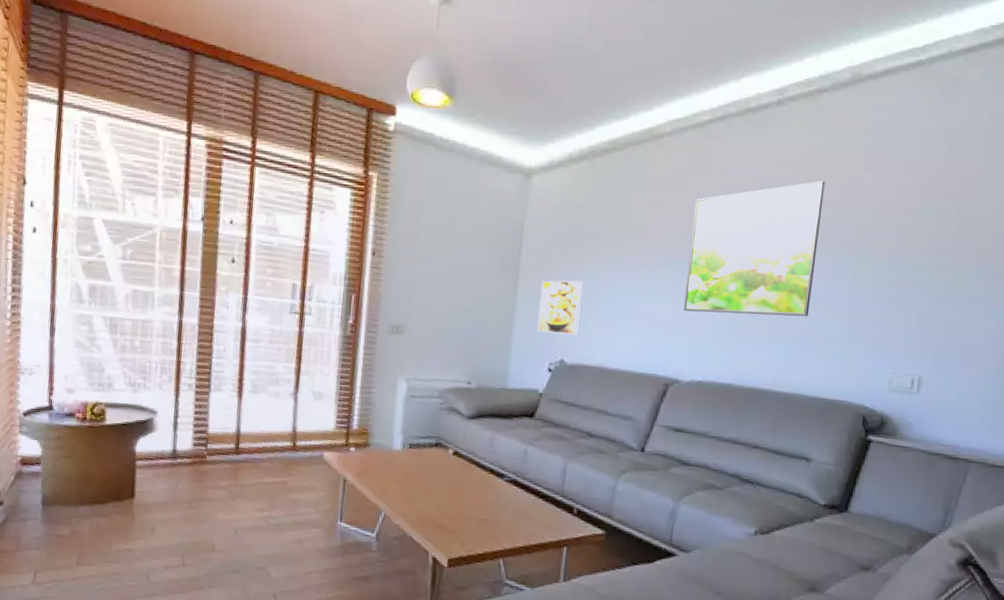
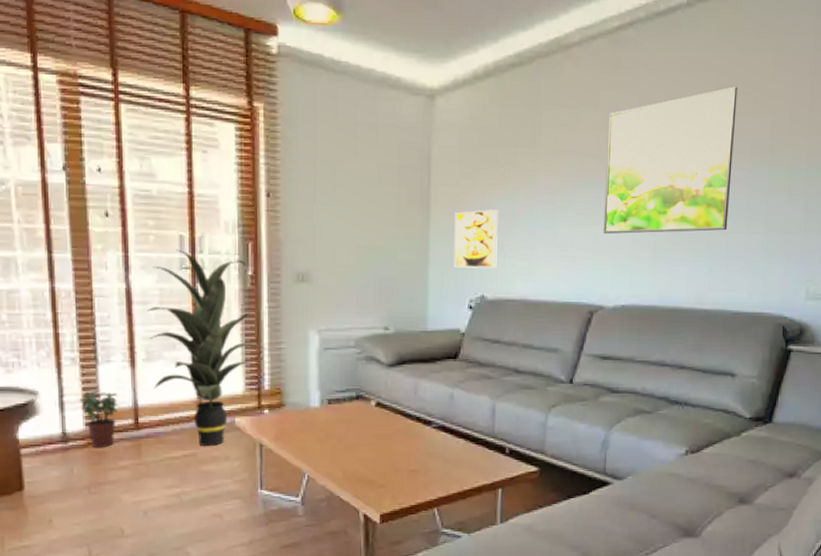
potted plant: none [191,414,225,468] -> present [79,390,120,448]
indoor plant: none [255,296,361,477] -> present [147,250,269,447]

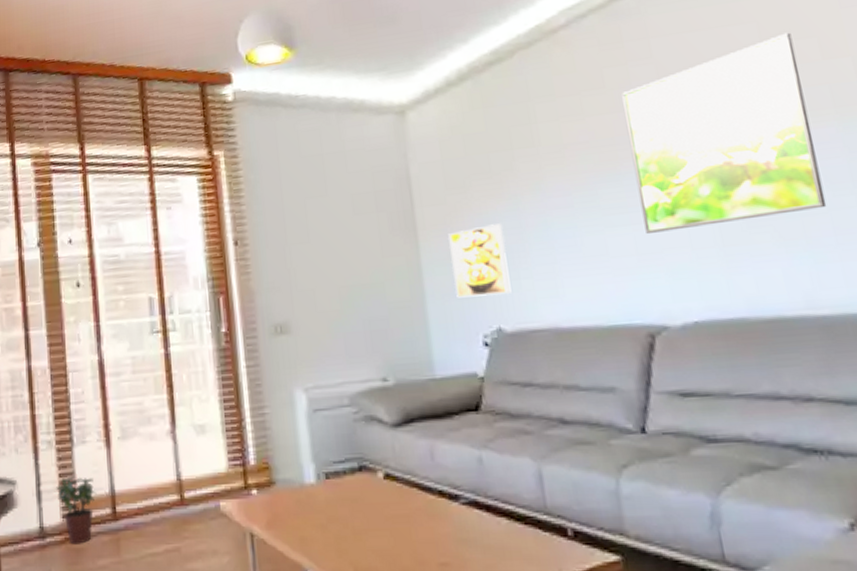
indoor plant: present [147,250,269,447] -> none [120,313,251,539]

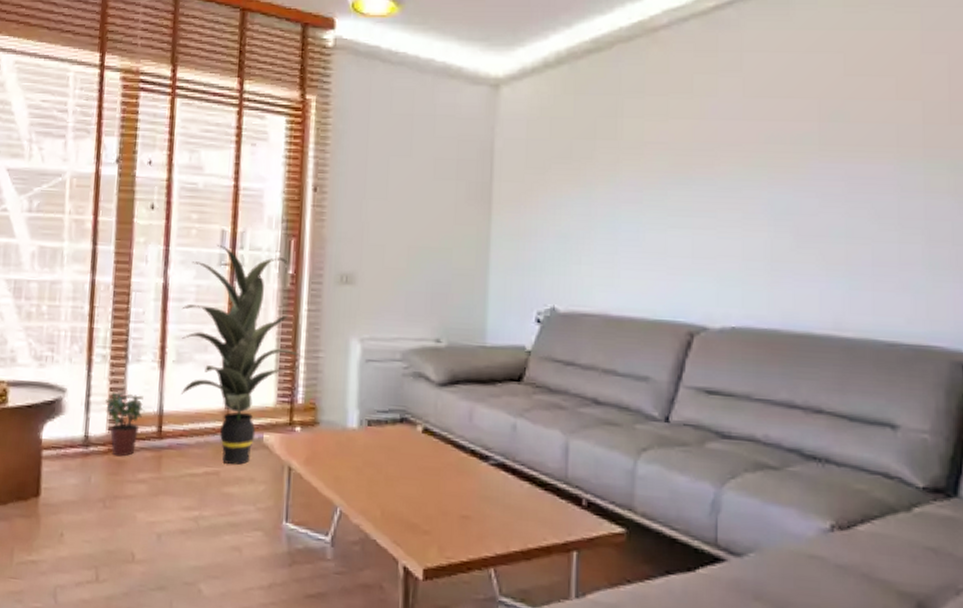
indoor plant: none [120,313,251,539] -> present [180,245,306,466]
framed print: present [448,223,512,298] -> none [519,208,572,276]
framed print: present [622,32,827,233] -> none [704,68,873,240]

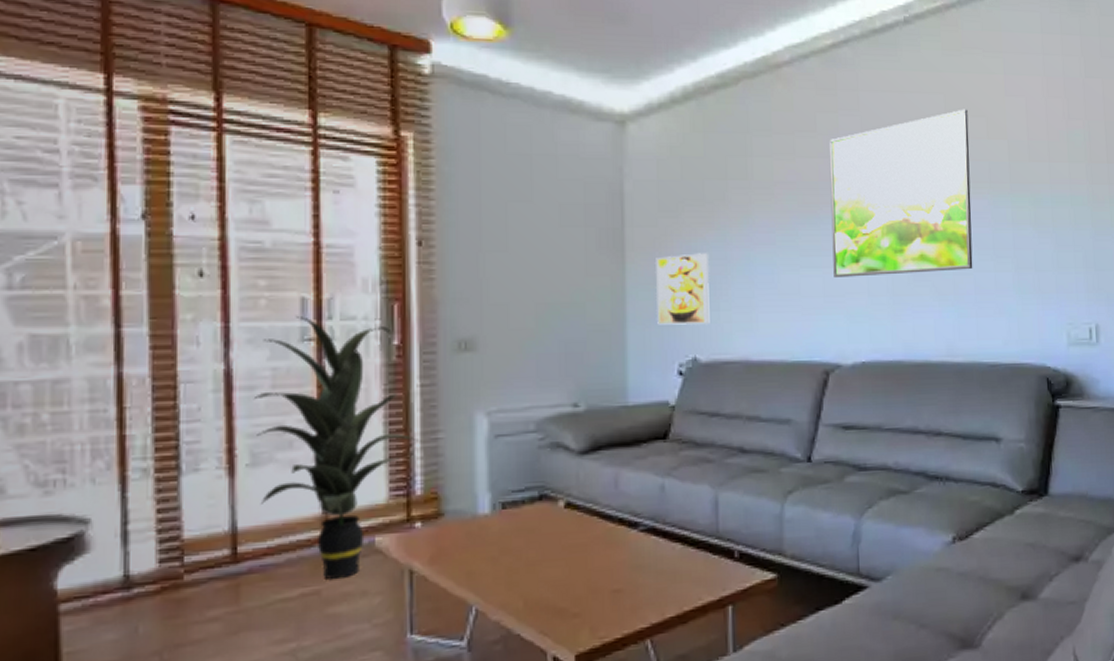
potted plant: present [105,391,145,457] -> none [152,511,211,595]
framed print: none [519,208,572,276] -> present [656,253,710,325]
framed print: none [704,68,873,240] -> present [830,109,973,277]

